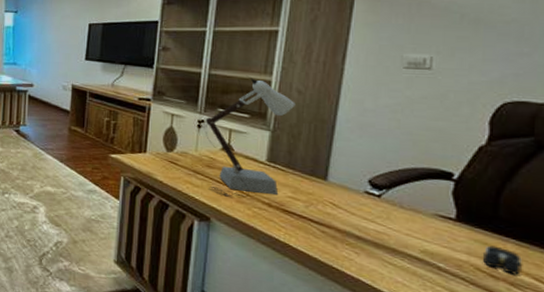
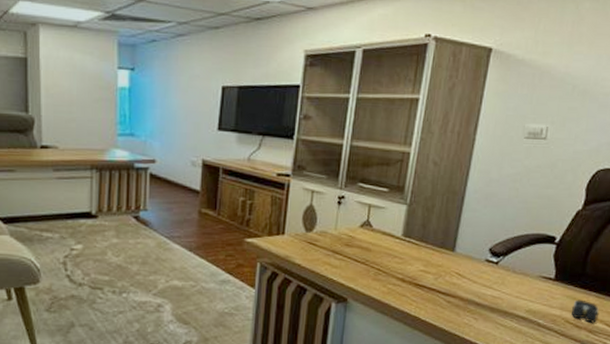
desk lamp: present [205,76,296,197] -> none [345,148,431,276]

